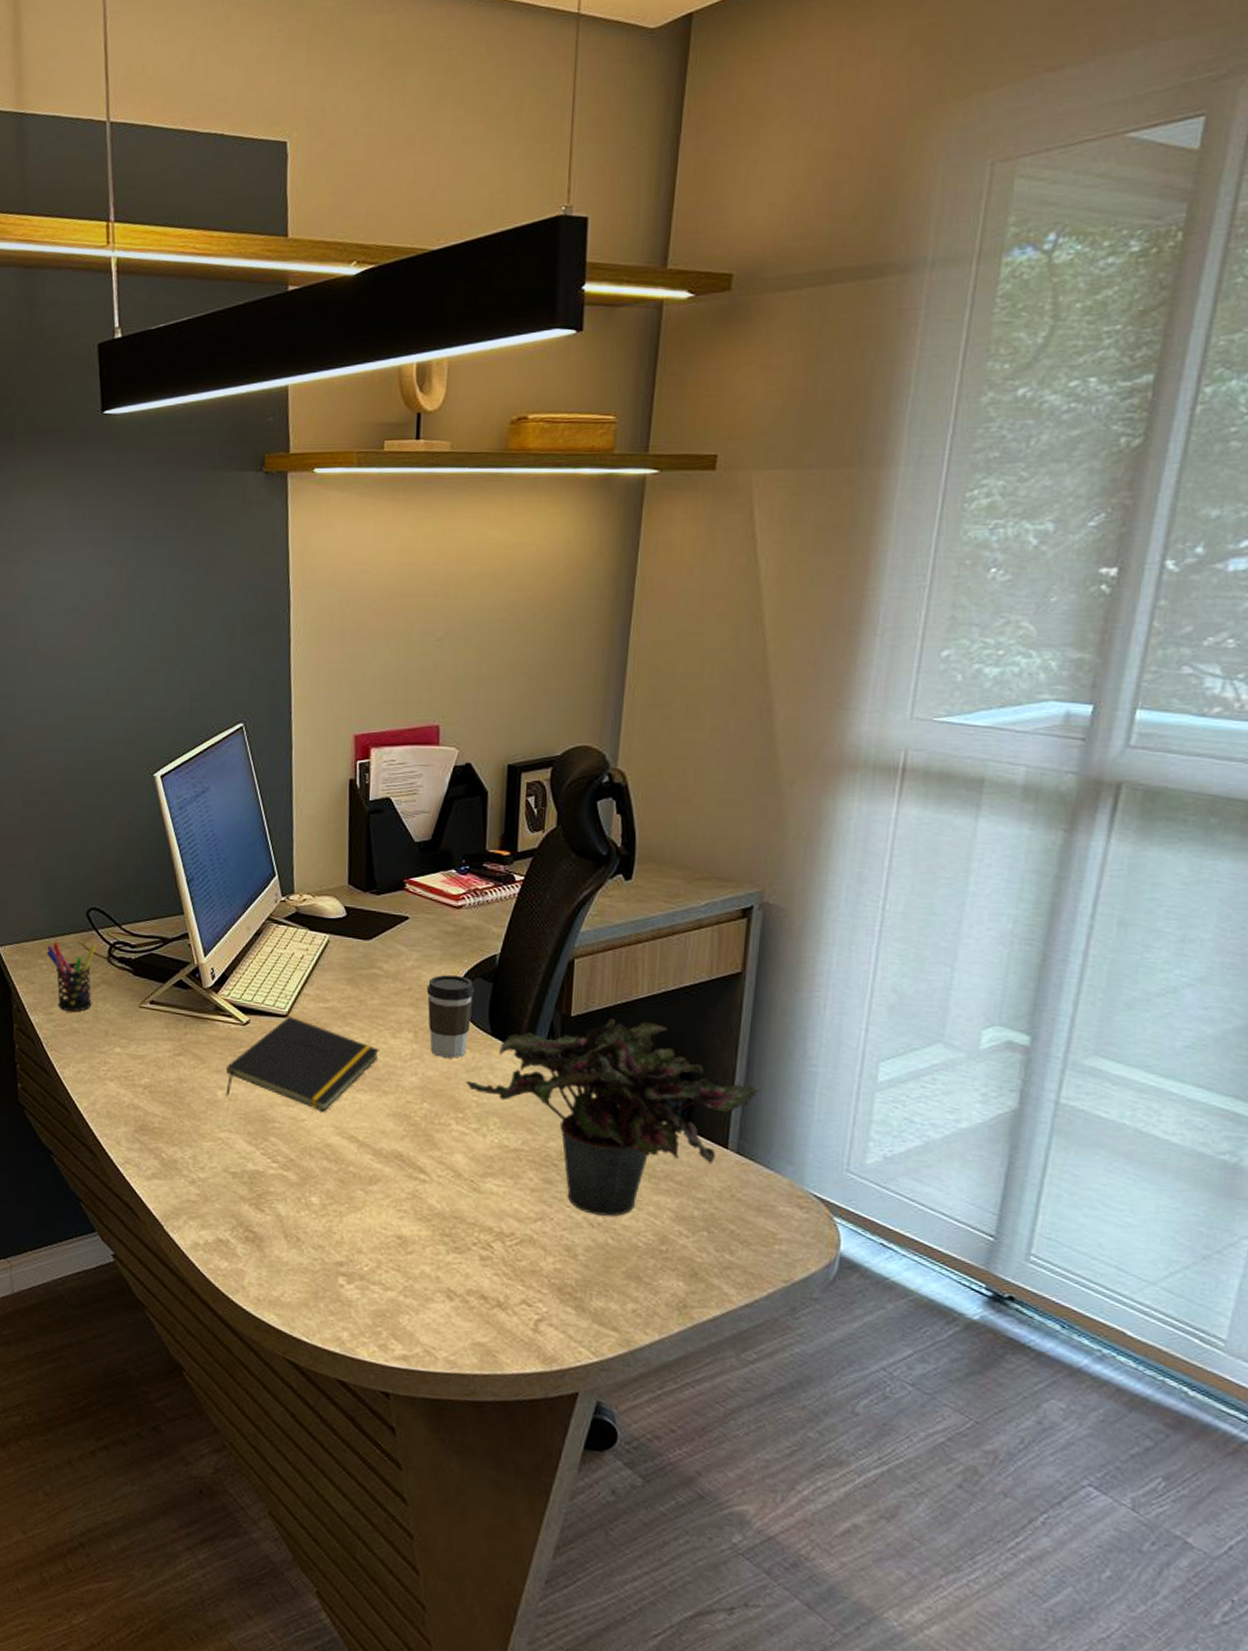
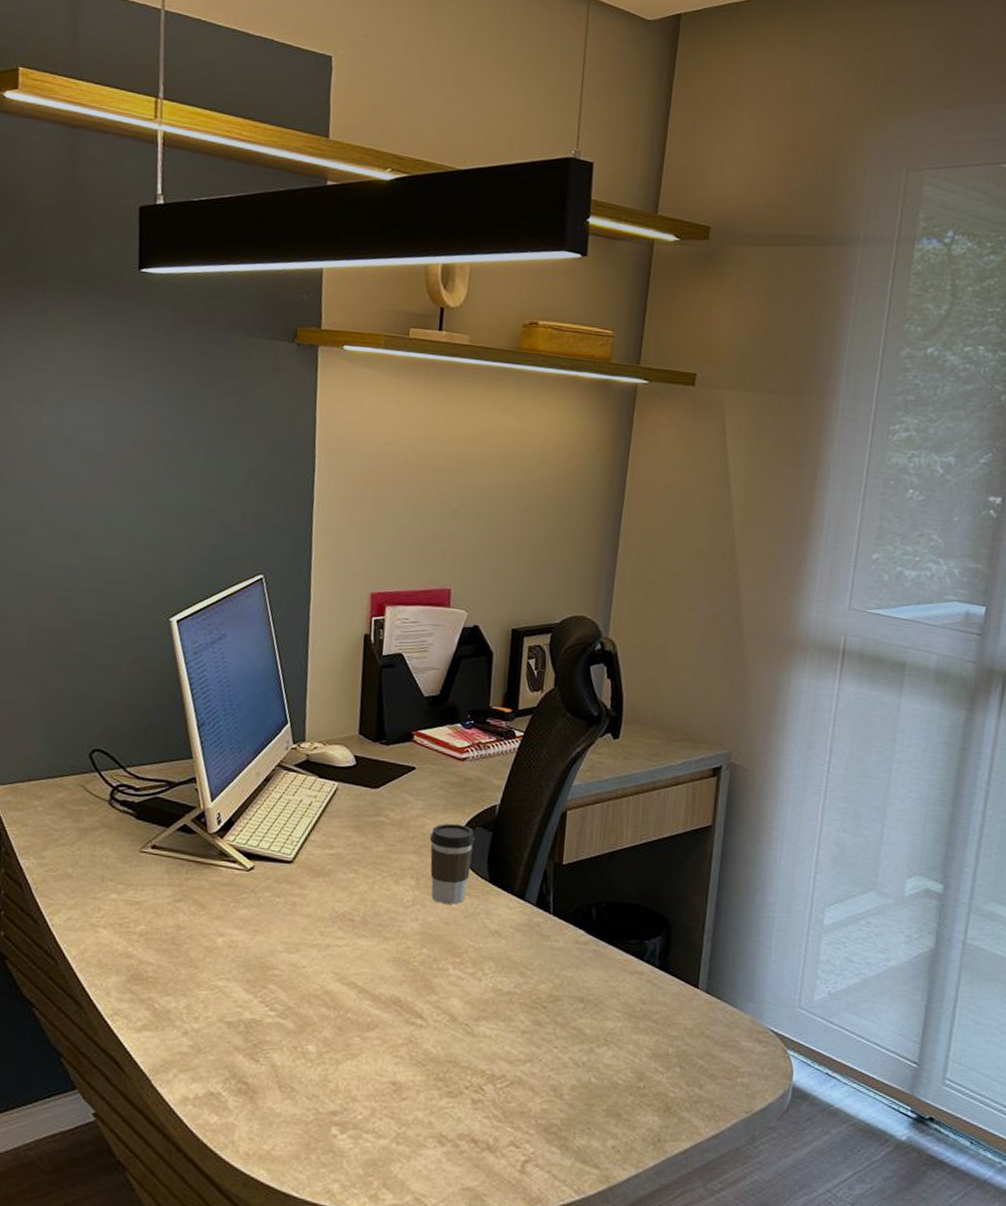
pen holder: present [46,942,97,1011] -> none [42,783,98,856]
notepad: present [225,1017,379,1112] -> none [225,863,382,958]
potted plant: present [464,1018,759,1217] -> none [463,866,726,1056]

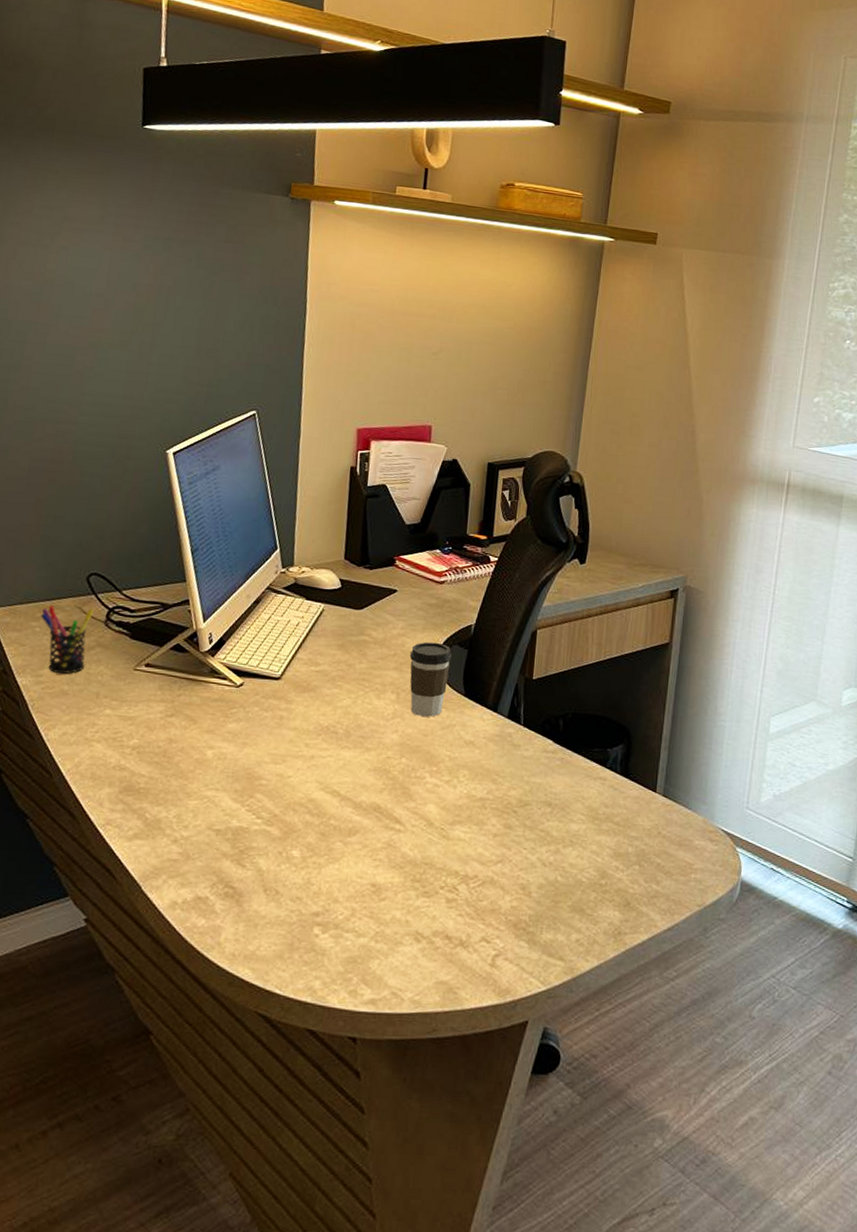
pen holder: none [42,783,98,856] -> present [40,605,95,674]

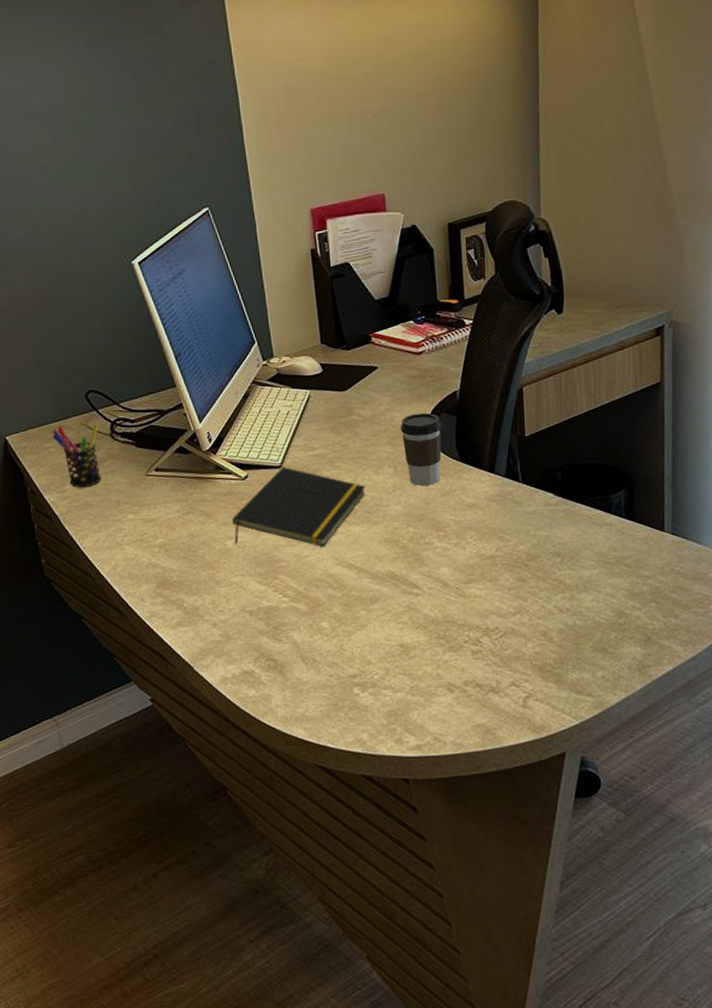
notepad: none [215,679,364,769] -> present [232,467,366,547]

